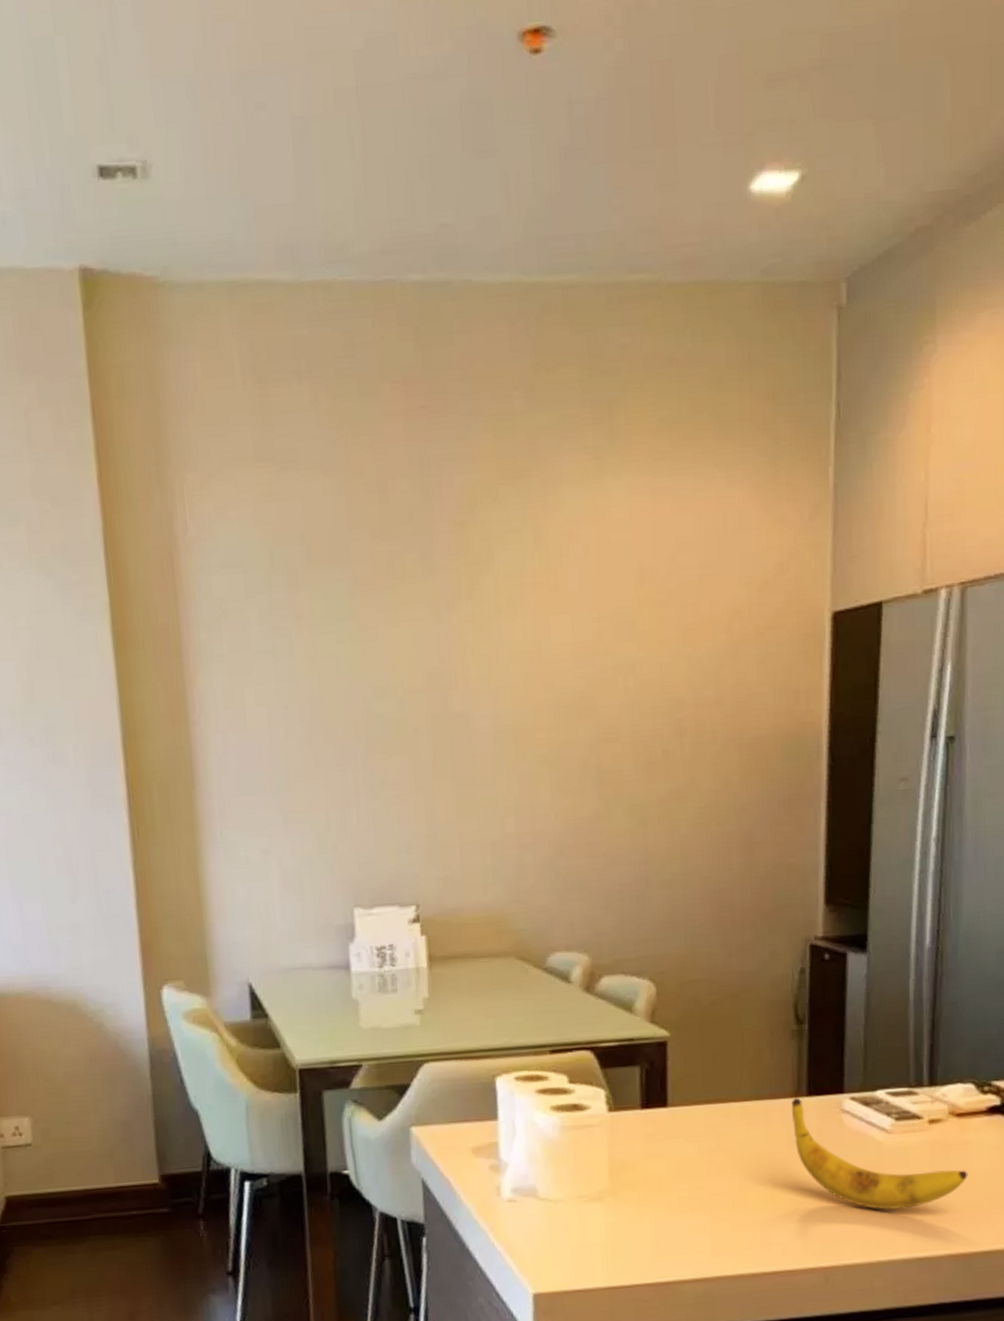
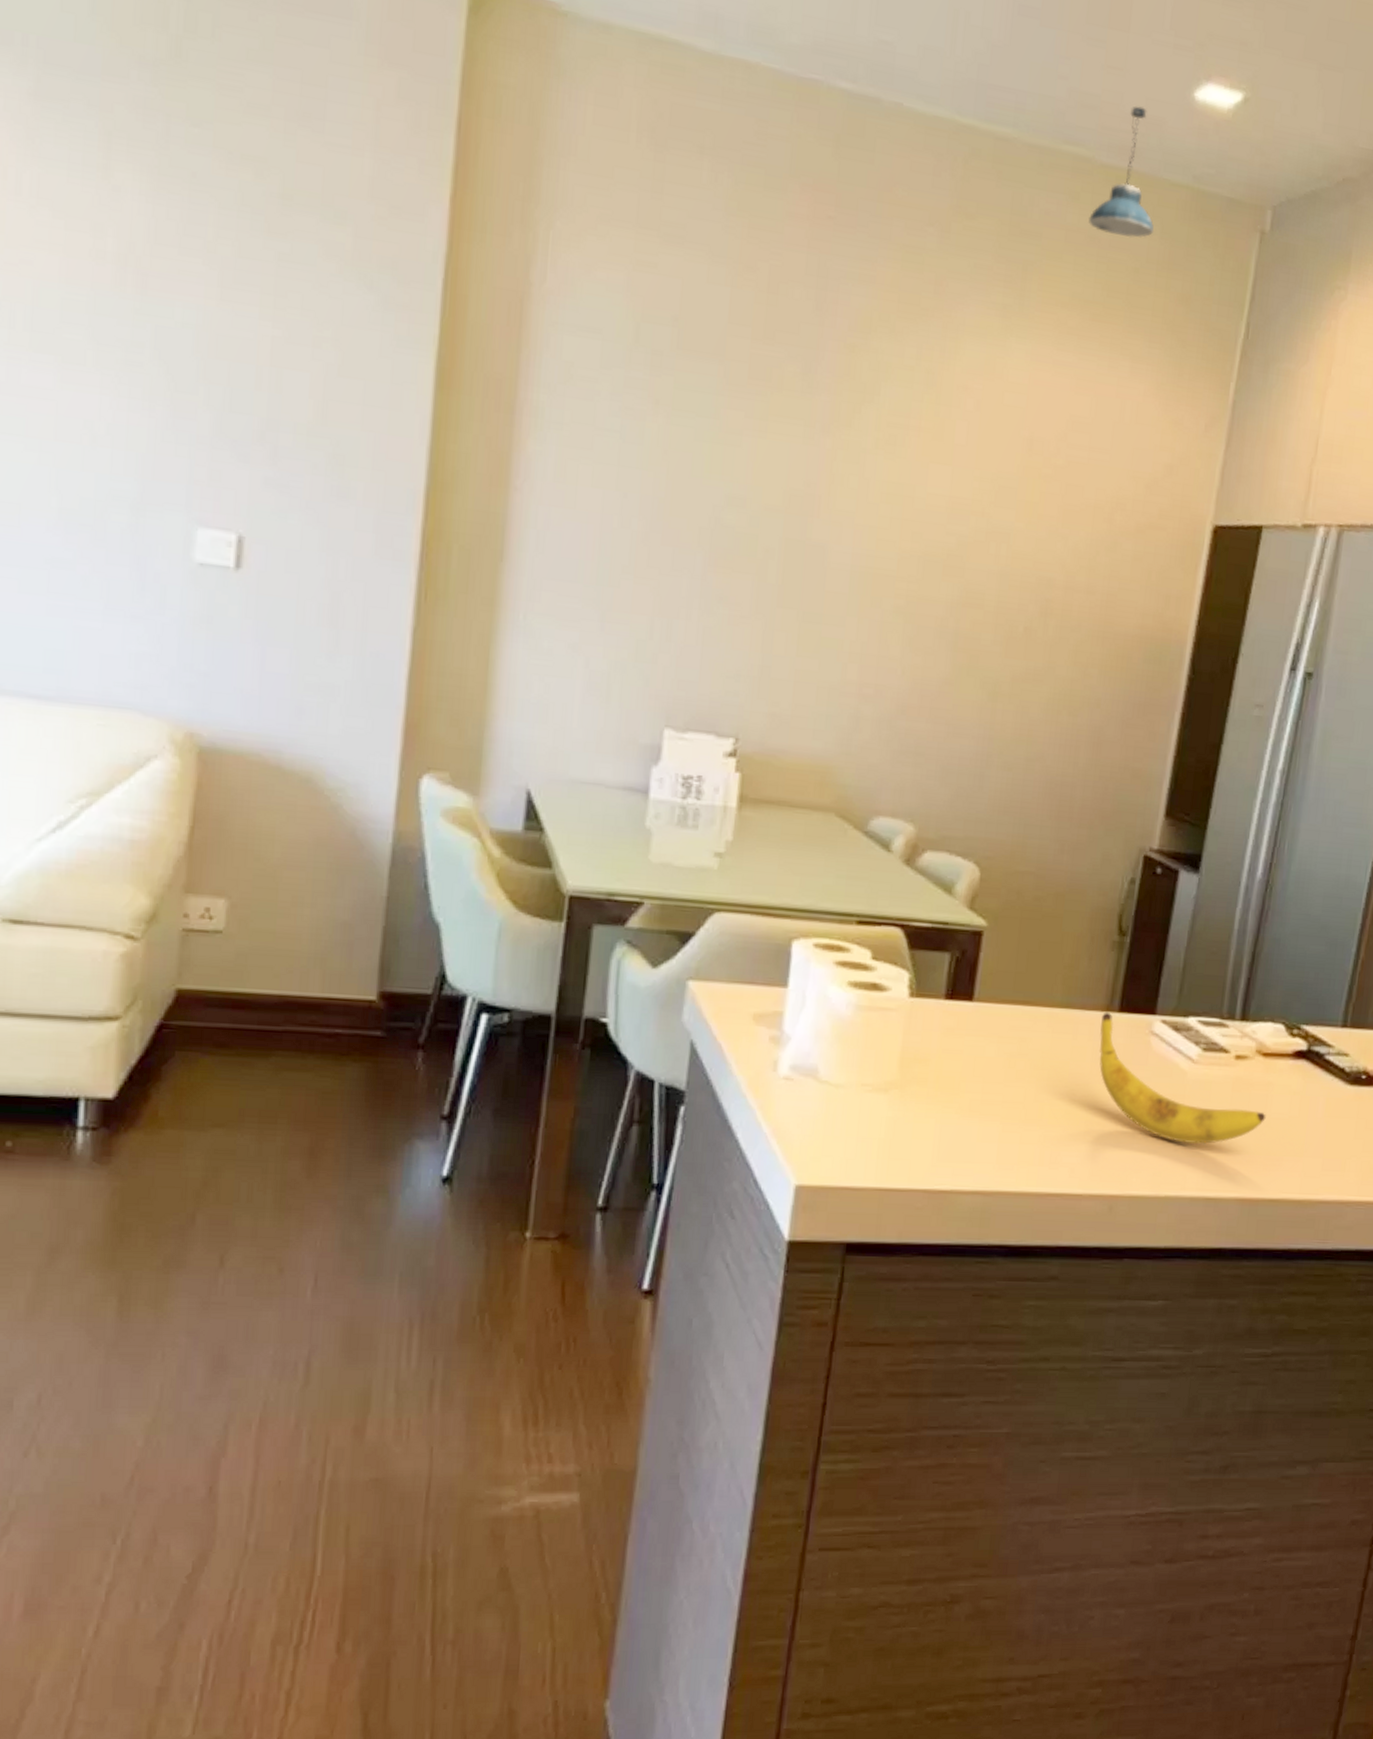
pendant light: none [664,215,729,351] -> present [1089,105,1154,238]

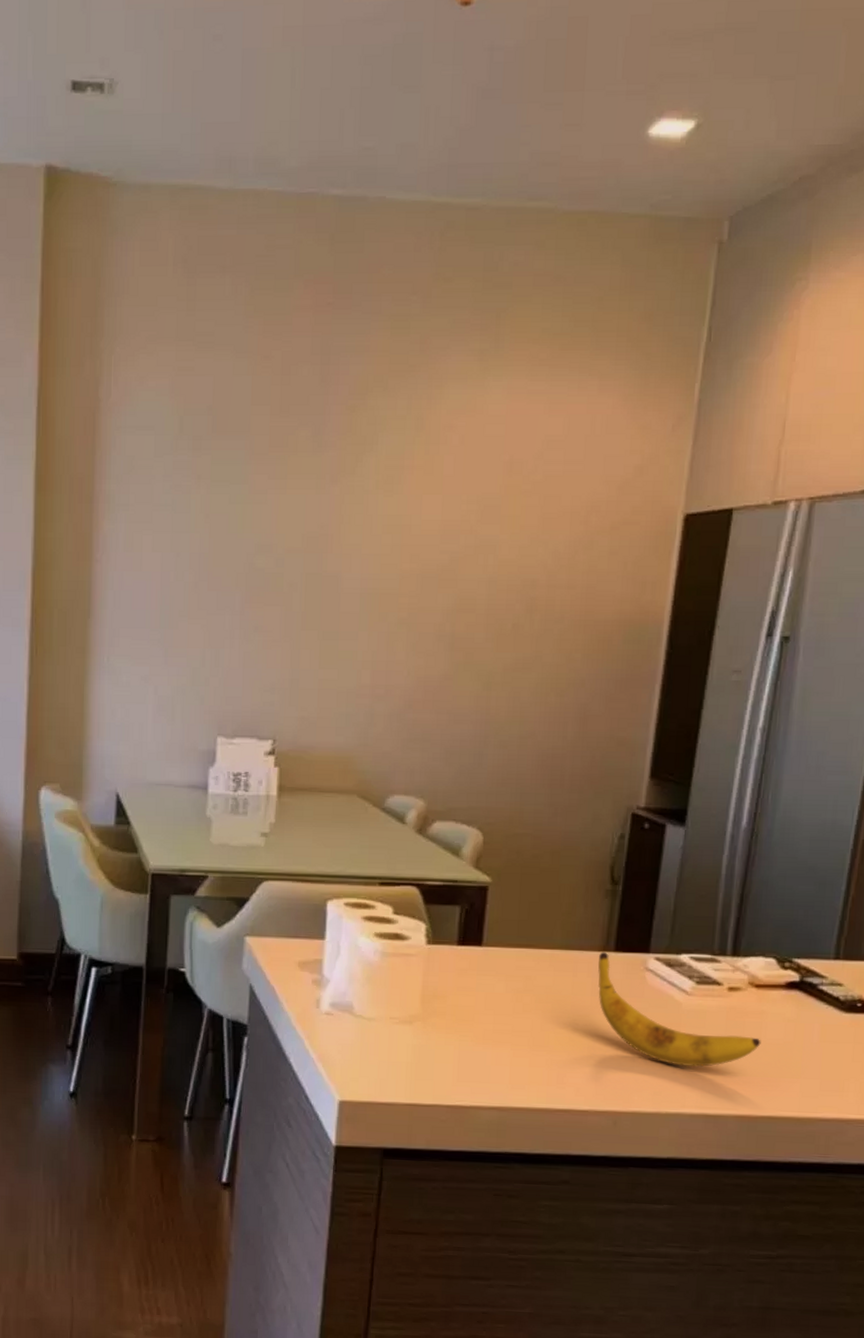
pendant light: present [1089,105,1154,238] -> none [554,153,615,272]

